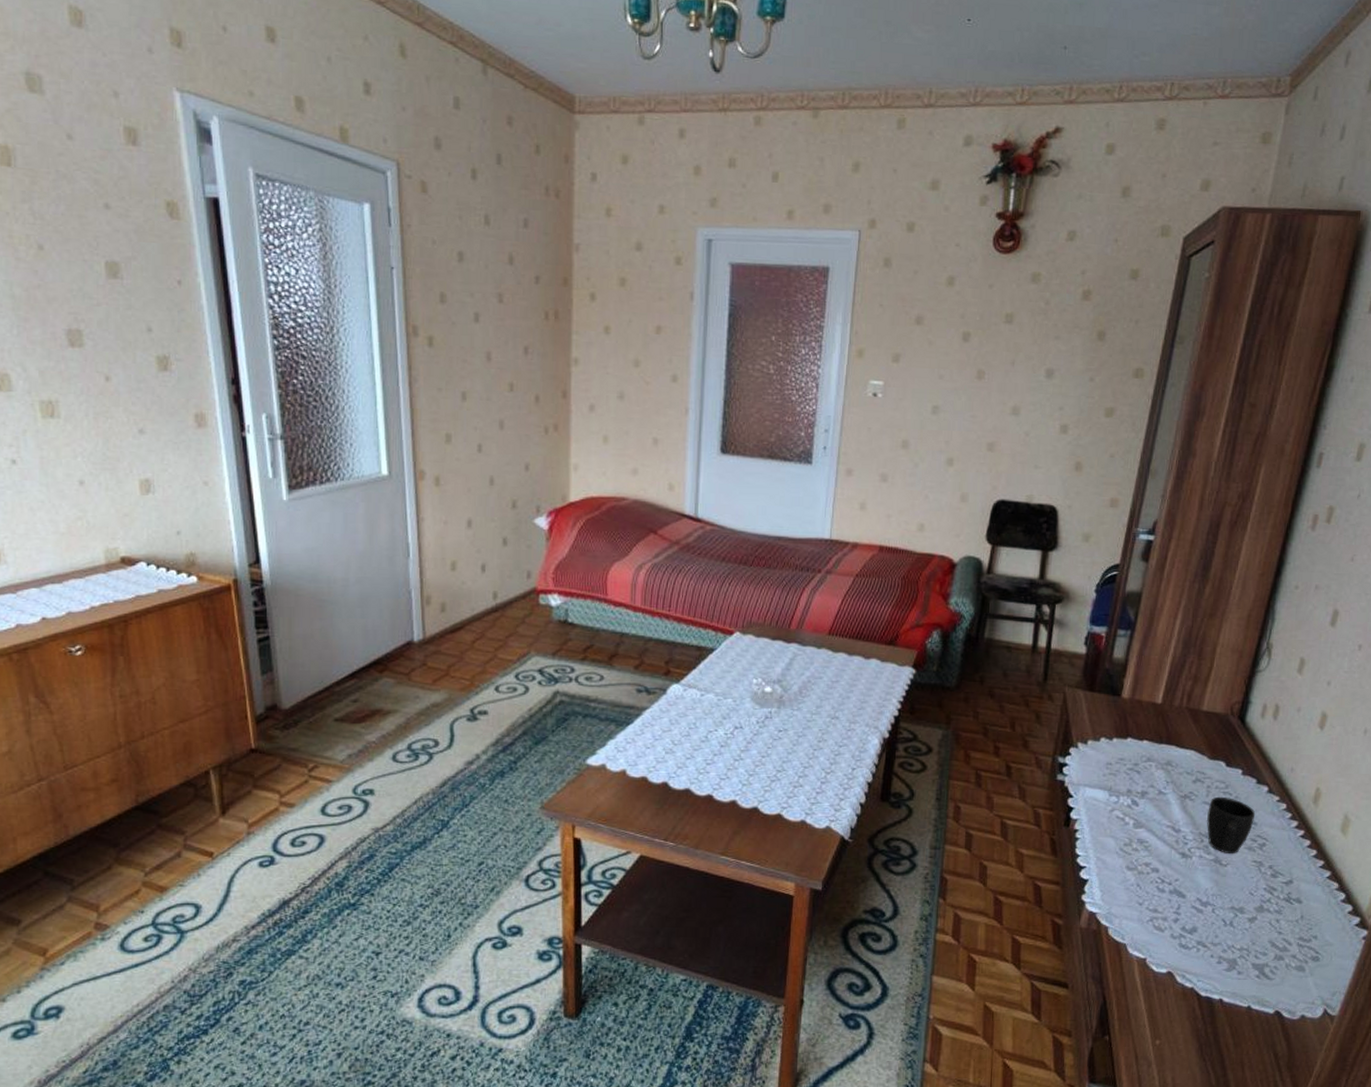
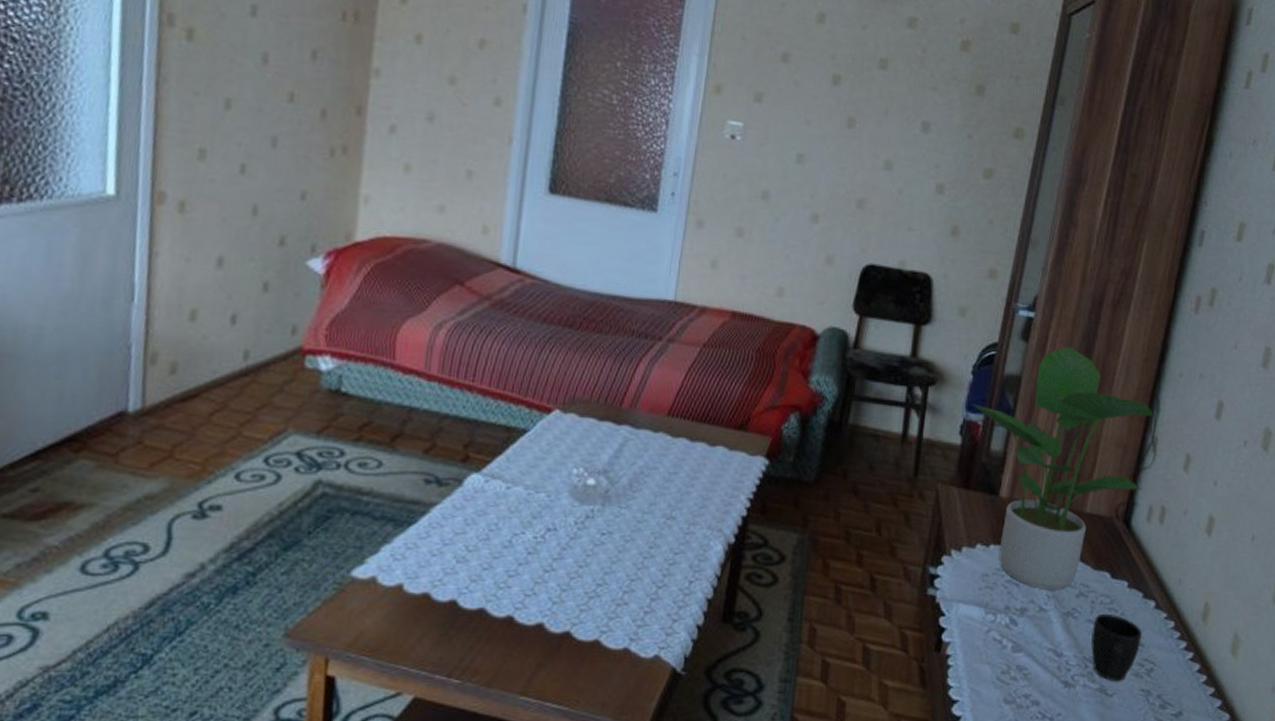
potted plant: none [1095,564,1271,777] -> present [971,345,1156,591]

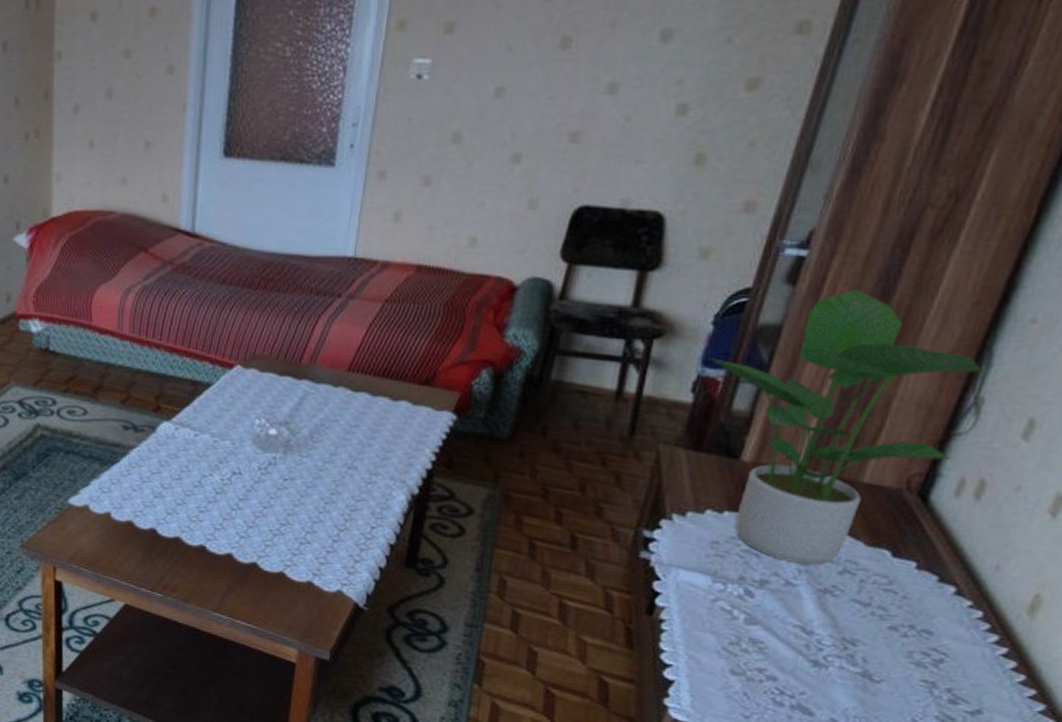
mug: present [1090,613,1143,682] -> none [854,594,932,669]

